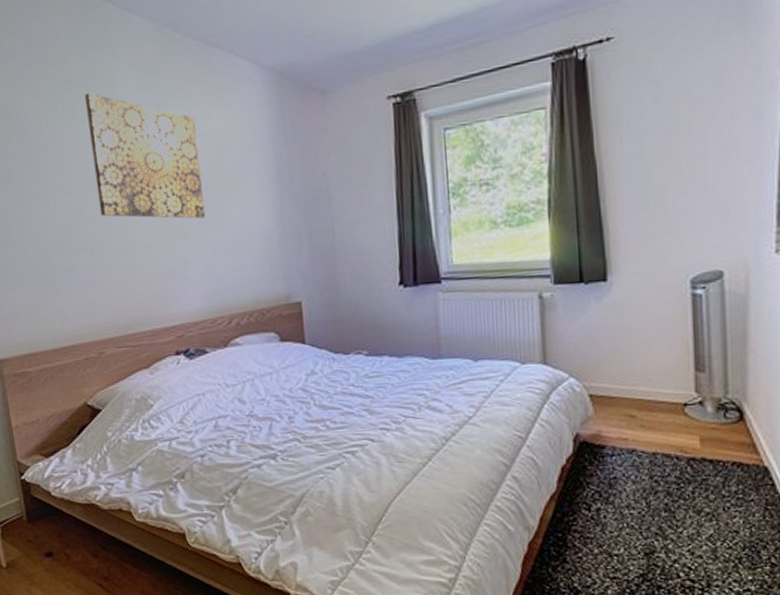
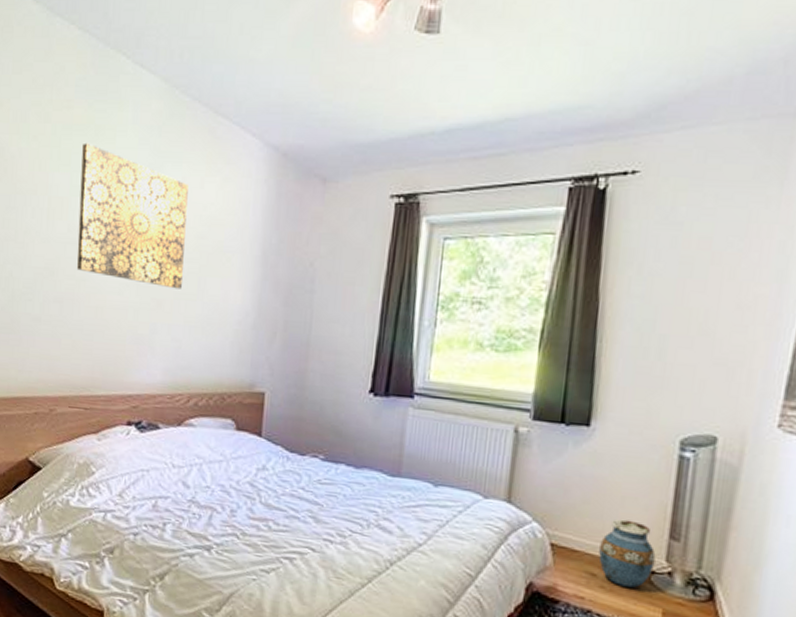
vase: none [634,360,686,422] -> present [598,518,656,588]

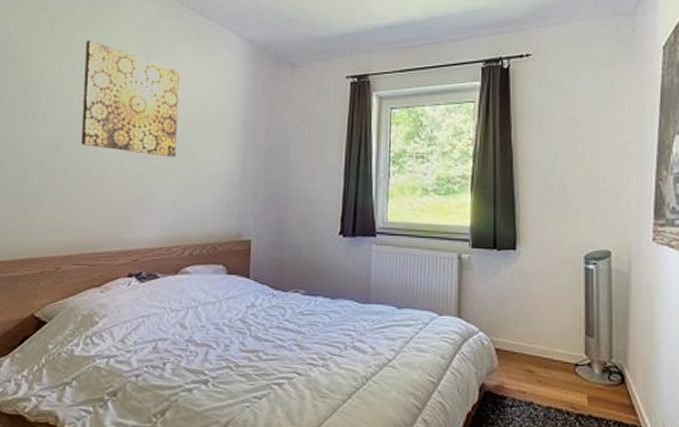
vase: present [598,518,656,588] -> none [534,323,577,379]

